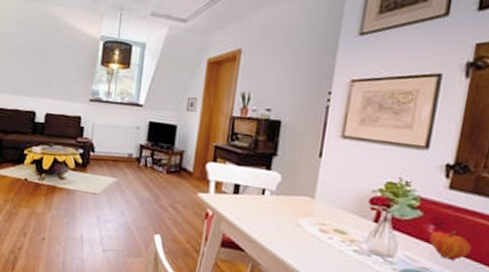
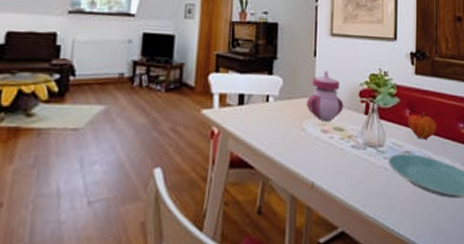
sippy cup: none [304,173,349,222] -> present [306,71,344,121]

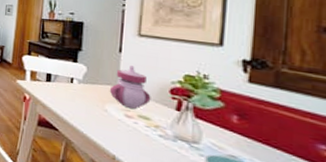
fruit: present [407,113,437,139] -> none [233,121,279,151]

